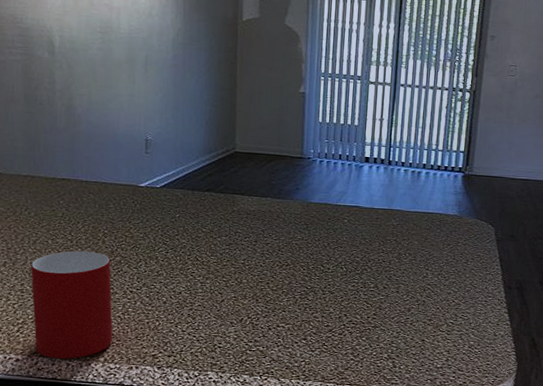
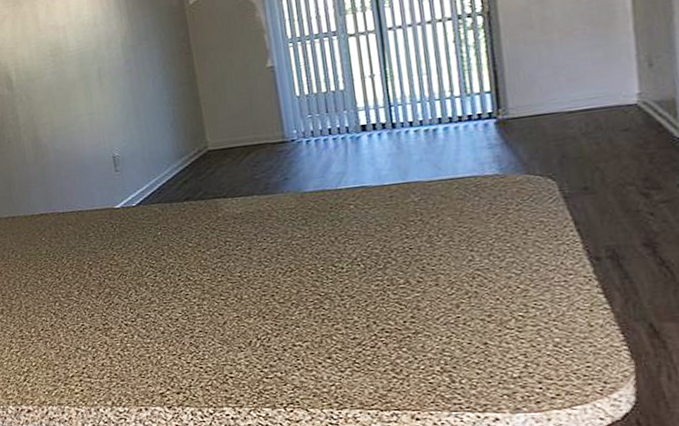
cup: present [31,251,113,359] -> none [26,286,117,407]

